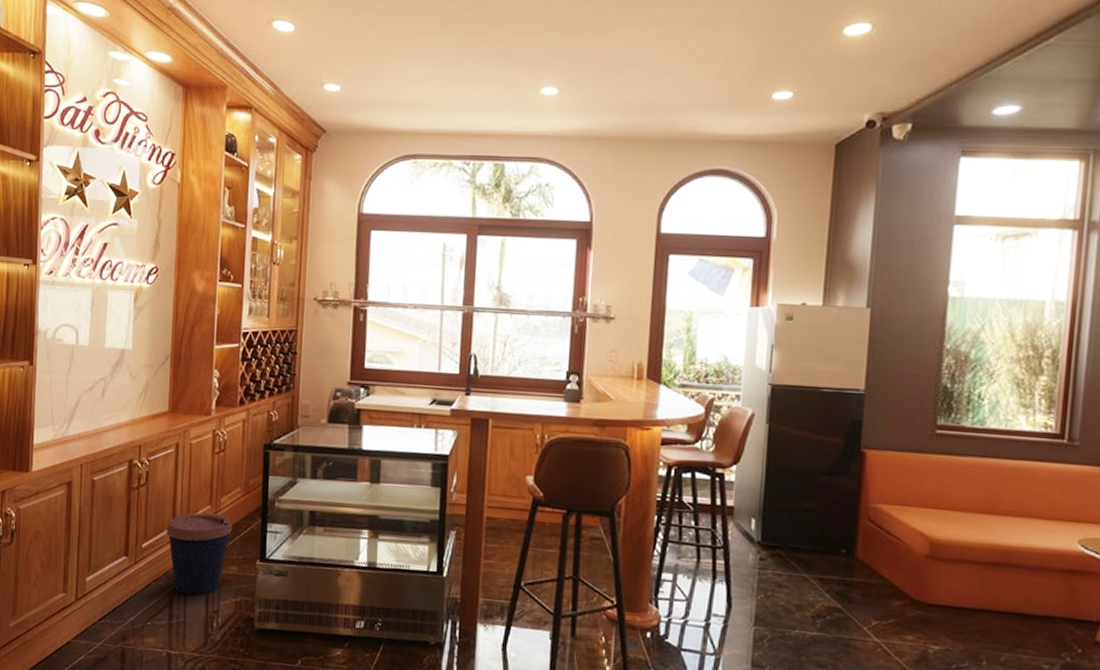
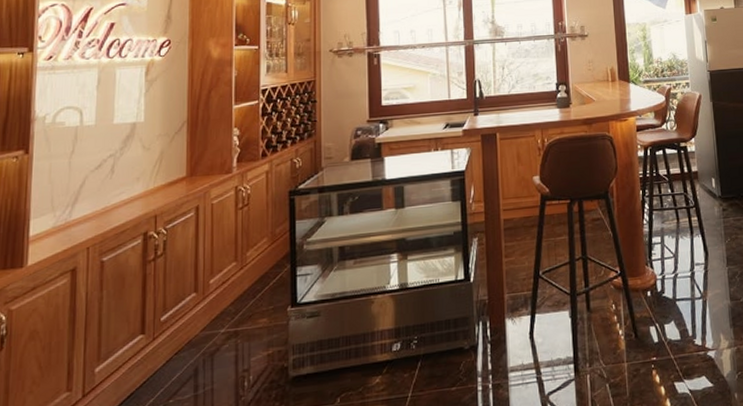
coffee cup: present [166,513,232,596] -> none [188,269,260,360]

